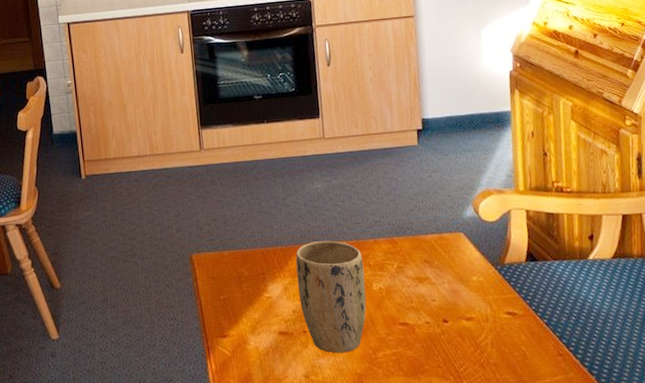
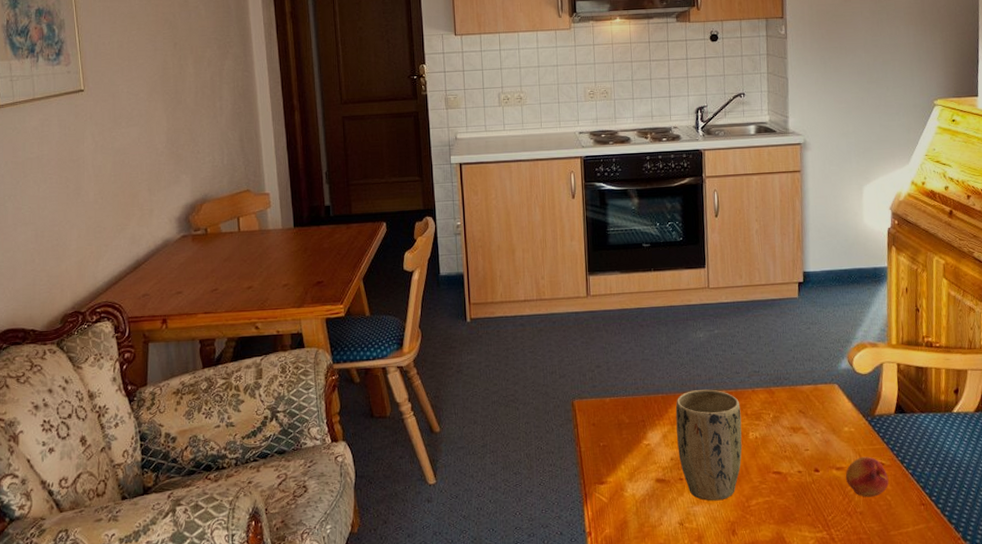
fruit: none [476,306,523,348] -> present [845,456,889,497]

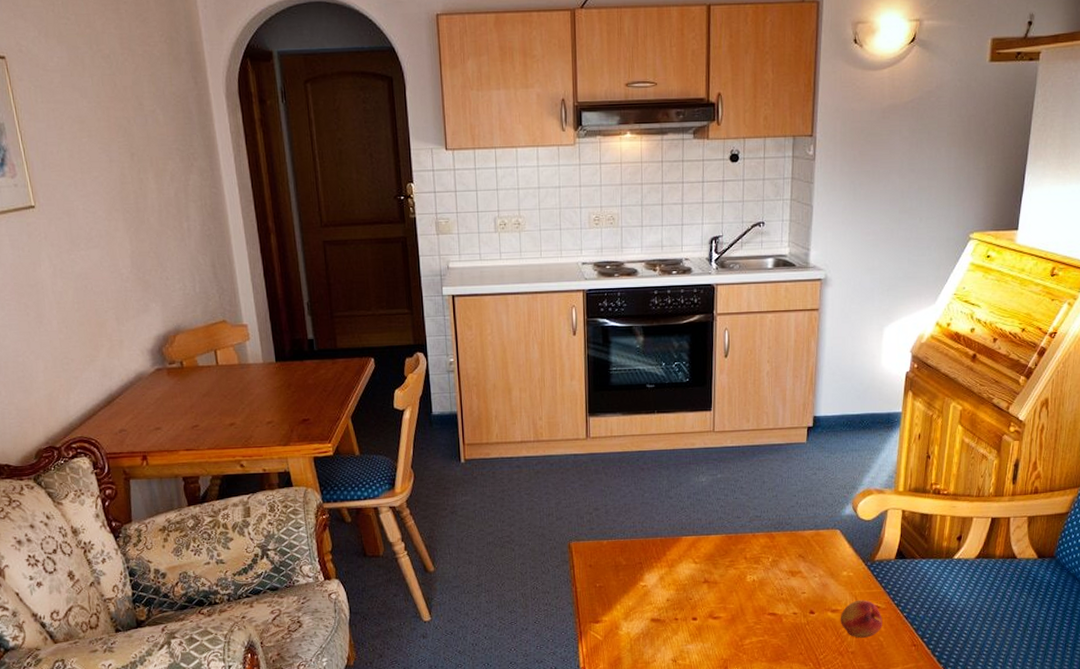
plant pot: present [675,389,742,501] -> none [674,533,740,640]

